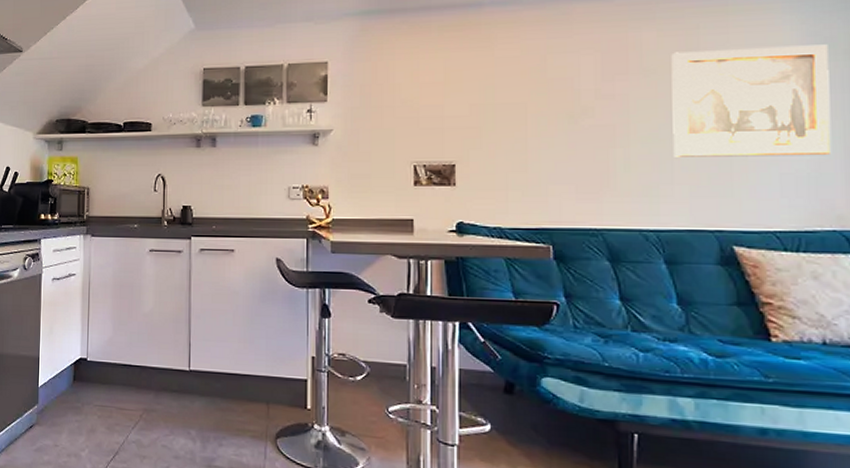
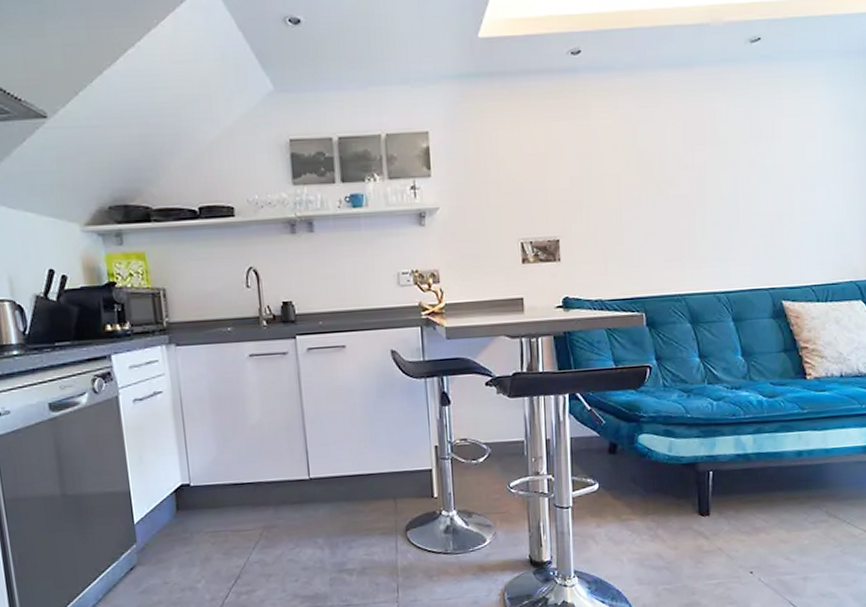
wall art: present [671,44,832,157] -> none [739,116,853,223]

